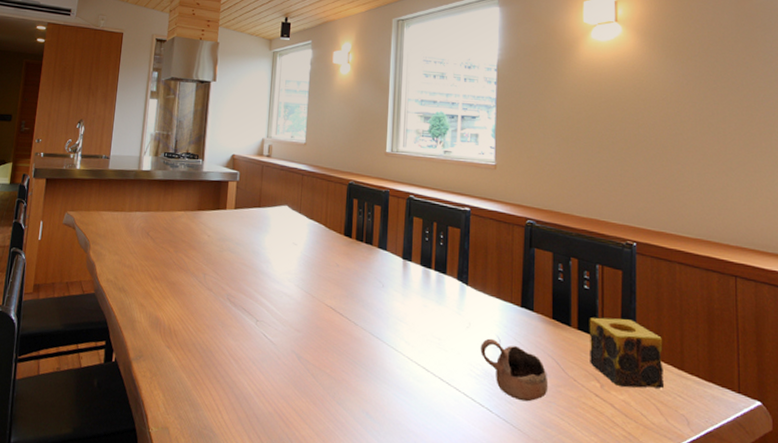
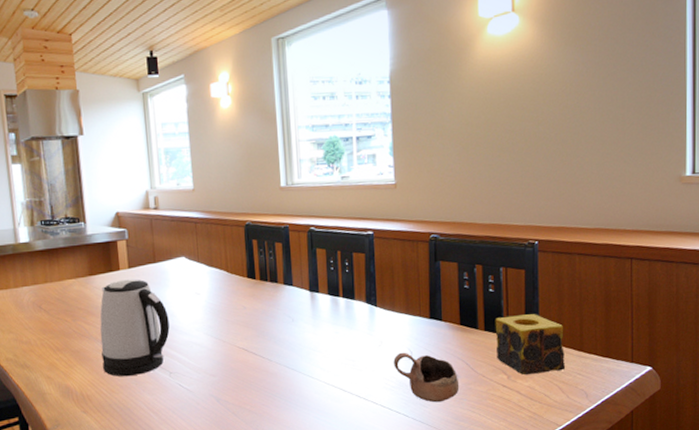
kettle: none [194,219,264,318] -> present [100,279,170,377]

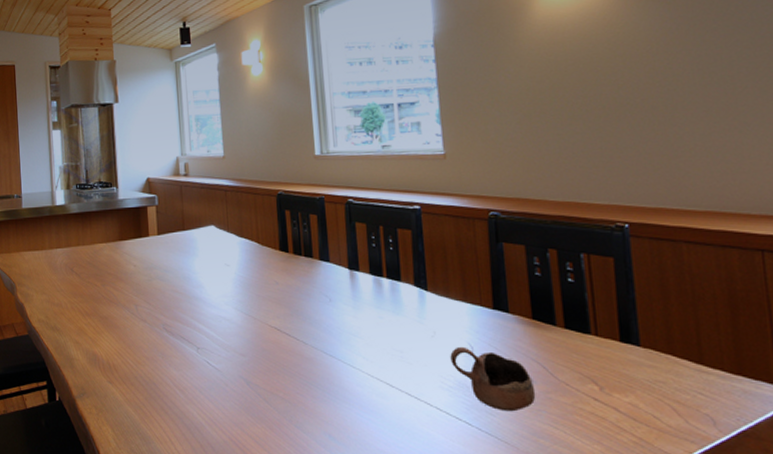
kettle: present [100,279,170,377] -> none [128,246,198,349]
candle: present [495,314,565,375] -> none [577,312,679,389]

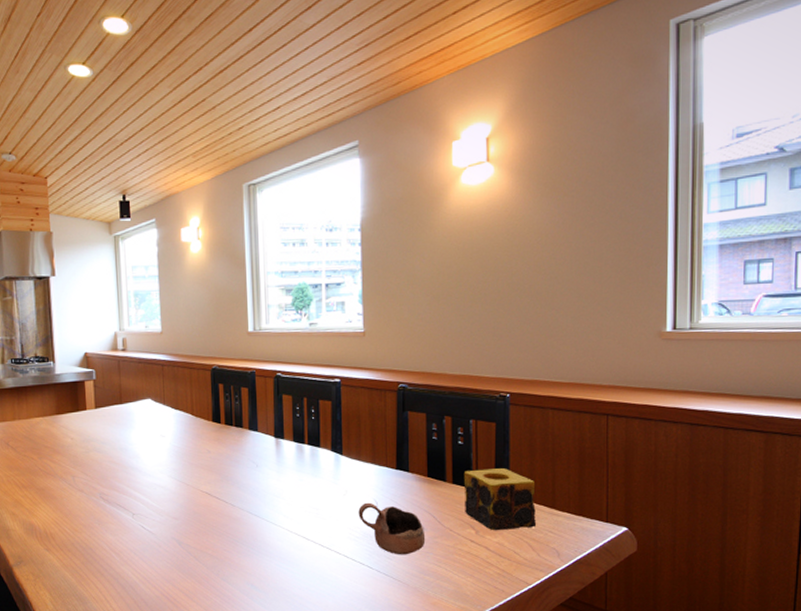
candle: none [577,312,679,389] -> present [463,468,536,531]

